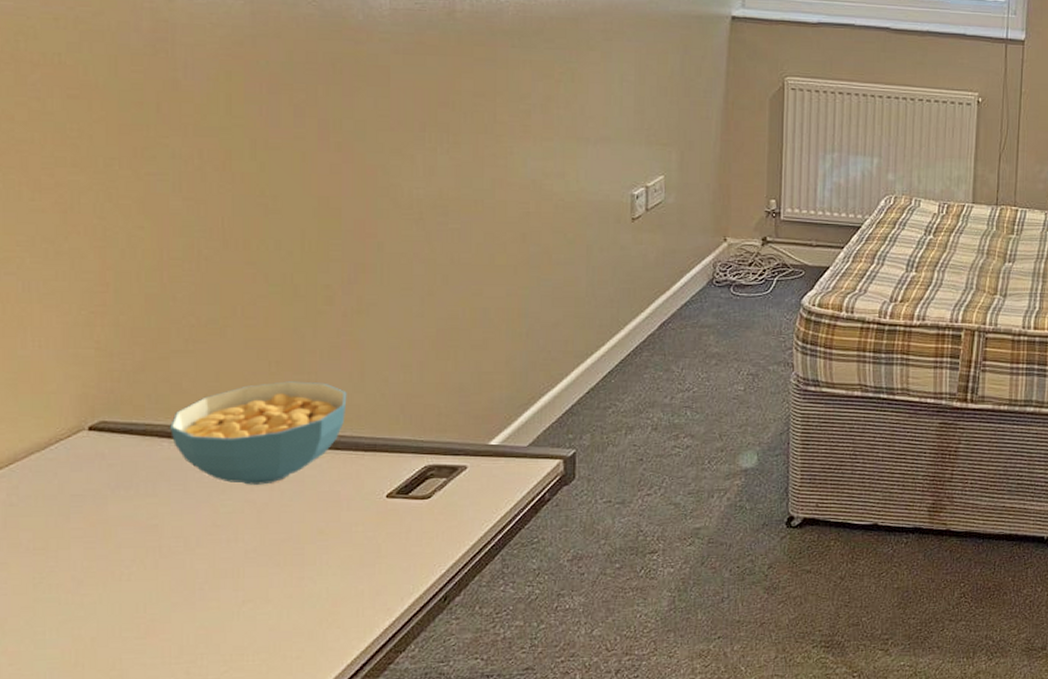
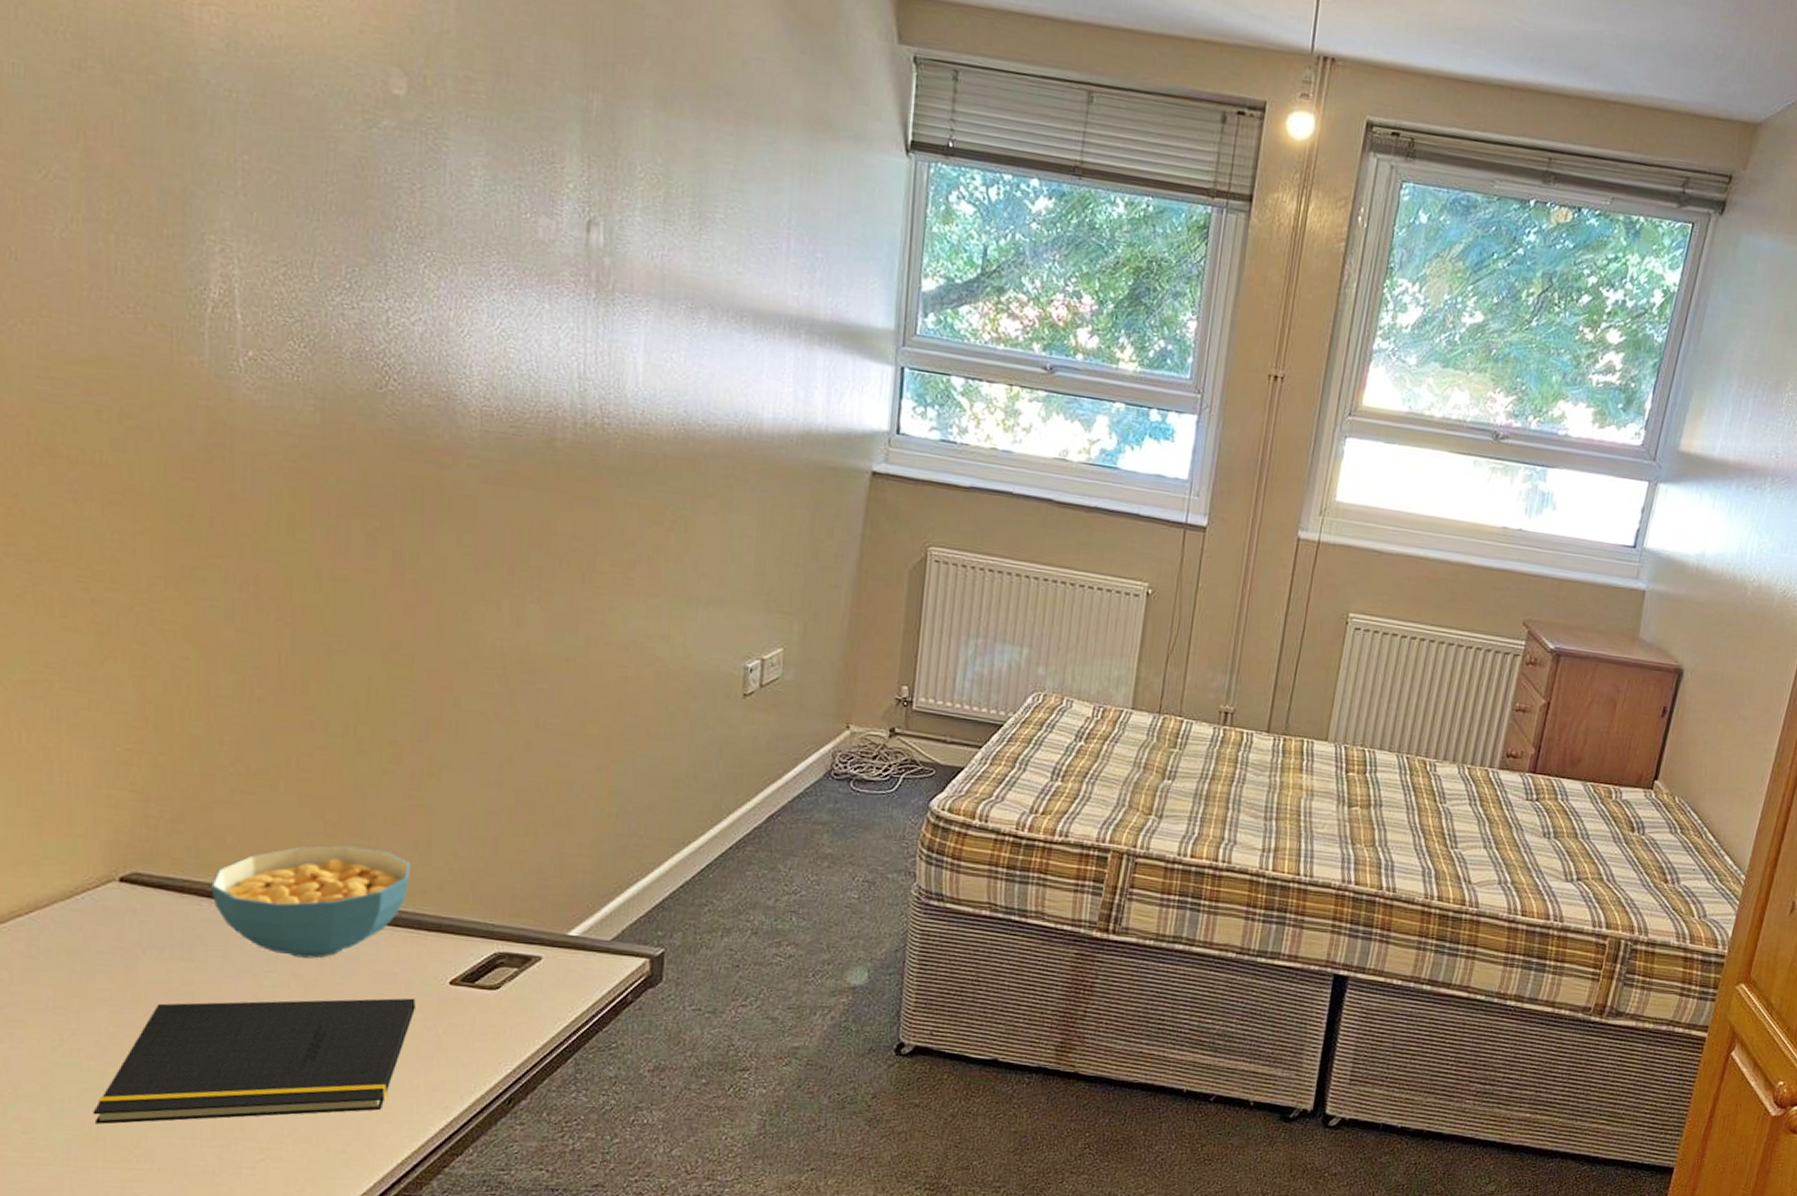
notepad: none [71,513,357,651] -> present [93,998,416,1124]

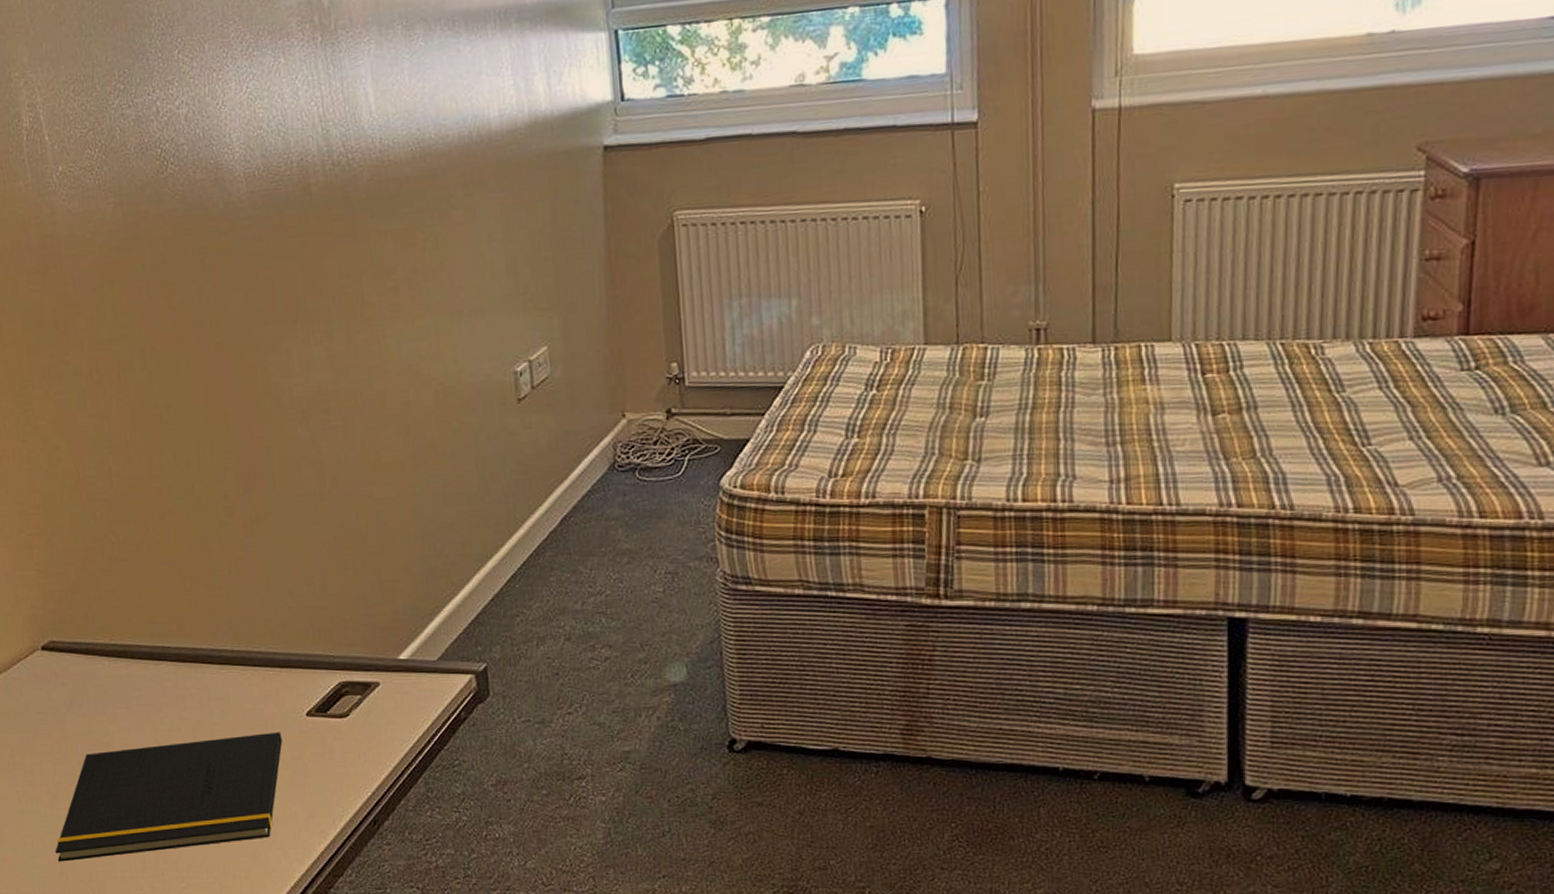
cereal bowl: present [211,845,411,959] -> none [107,596,259,703]

